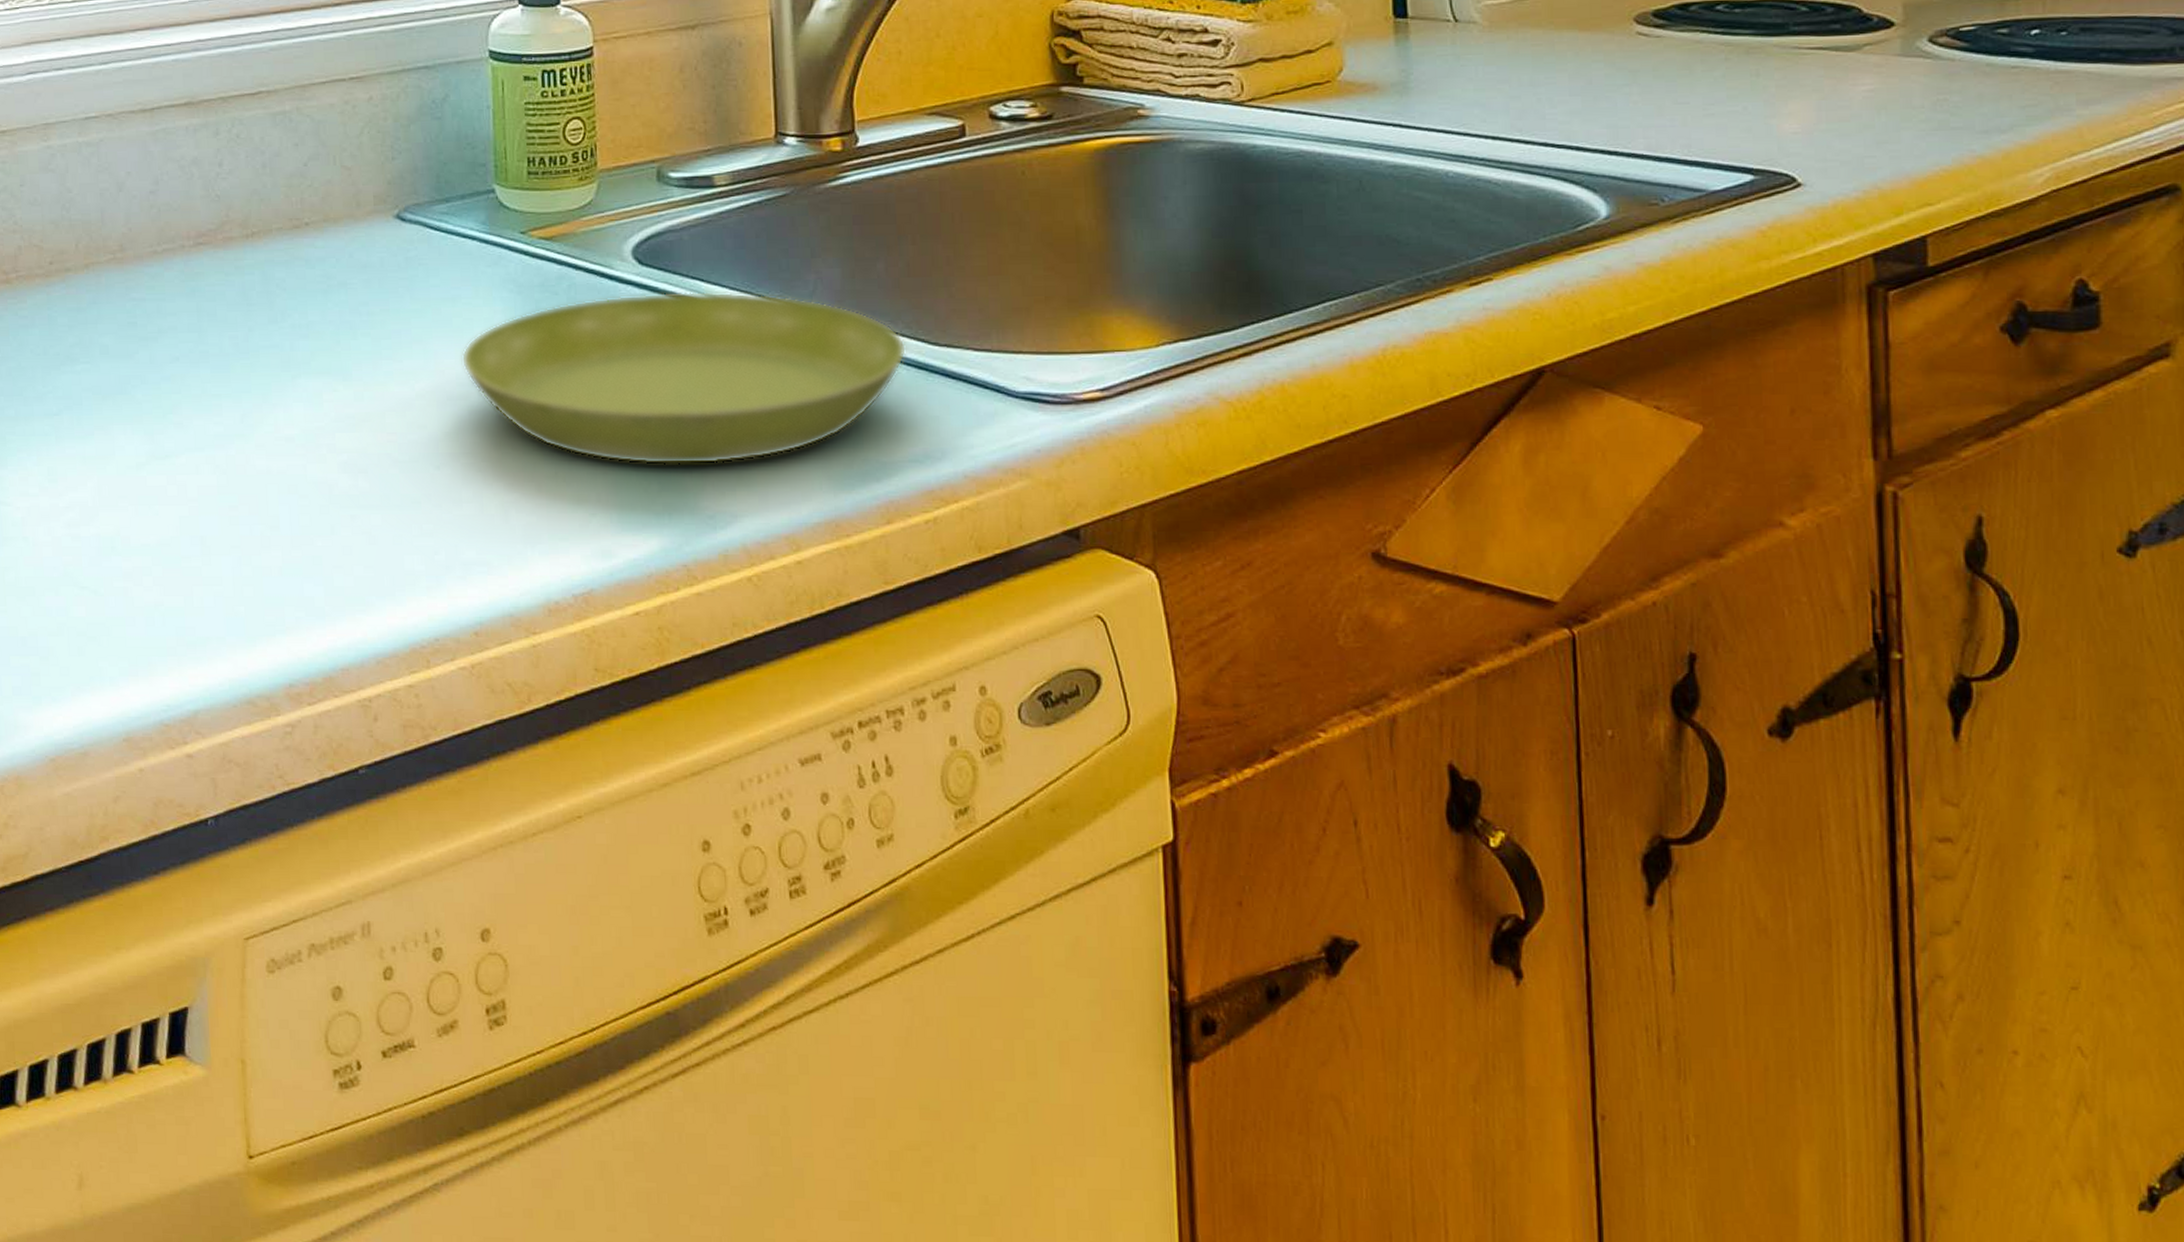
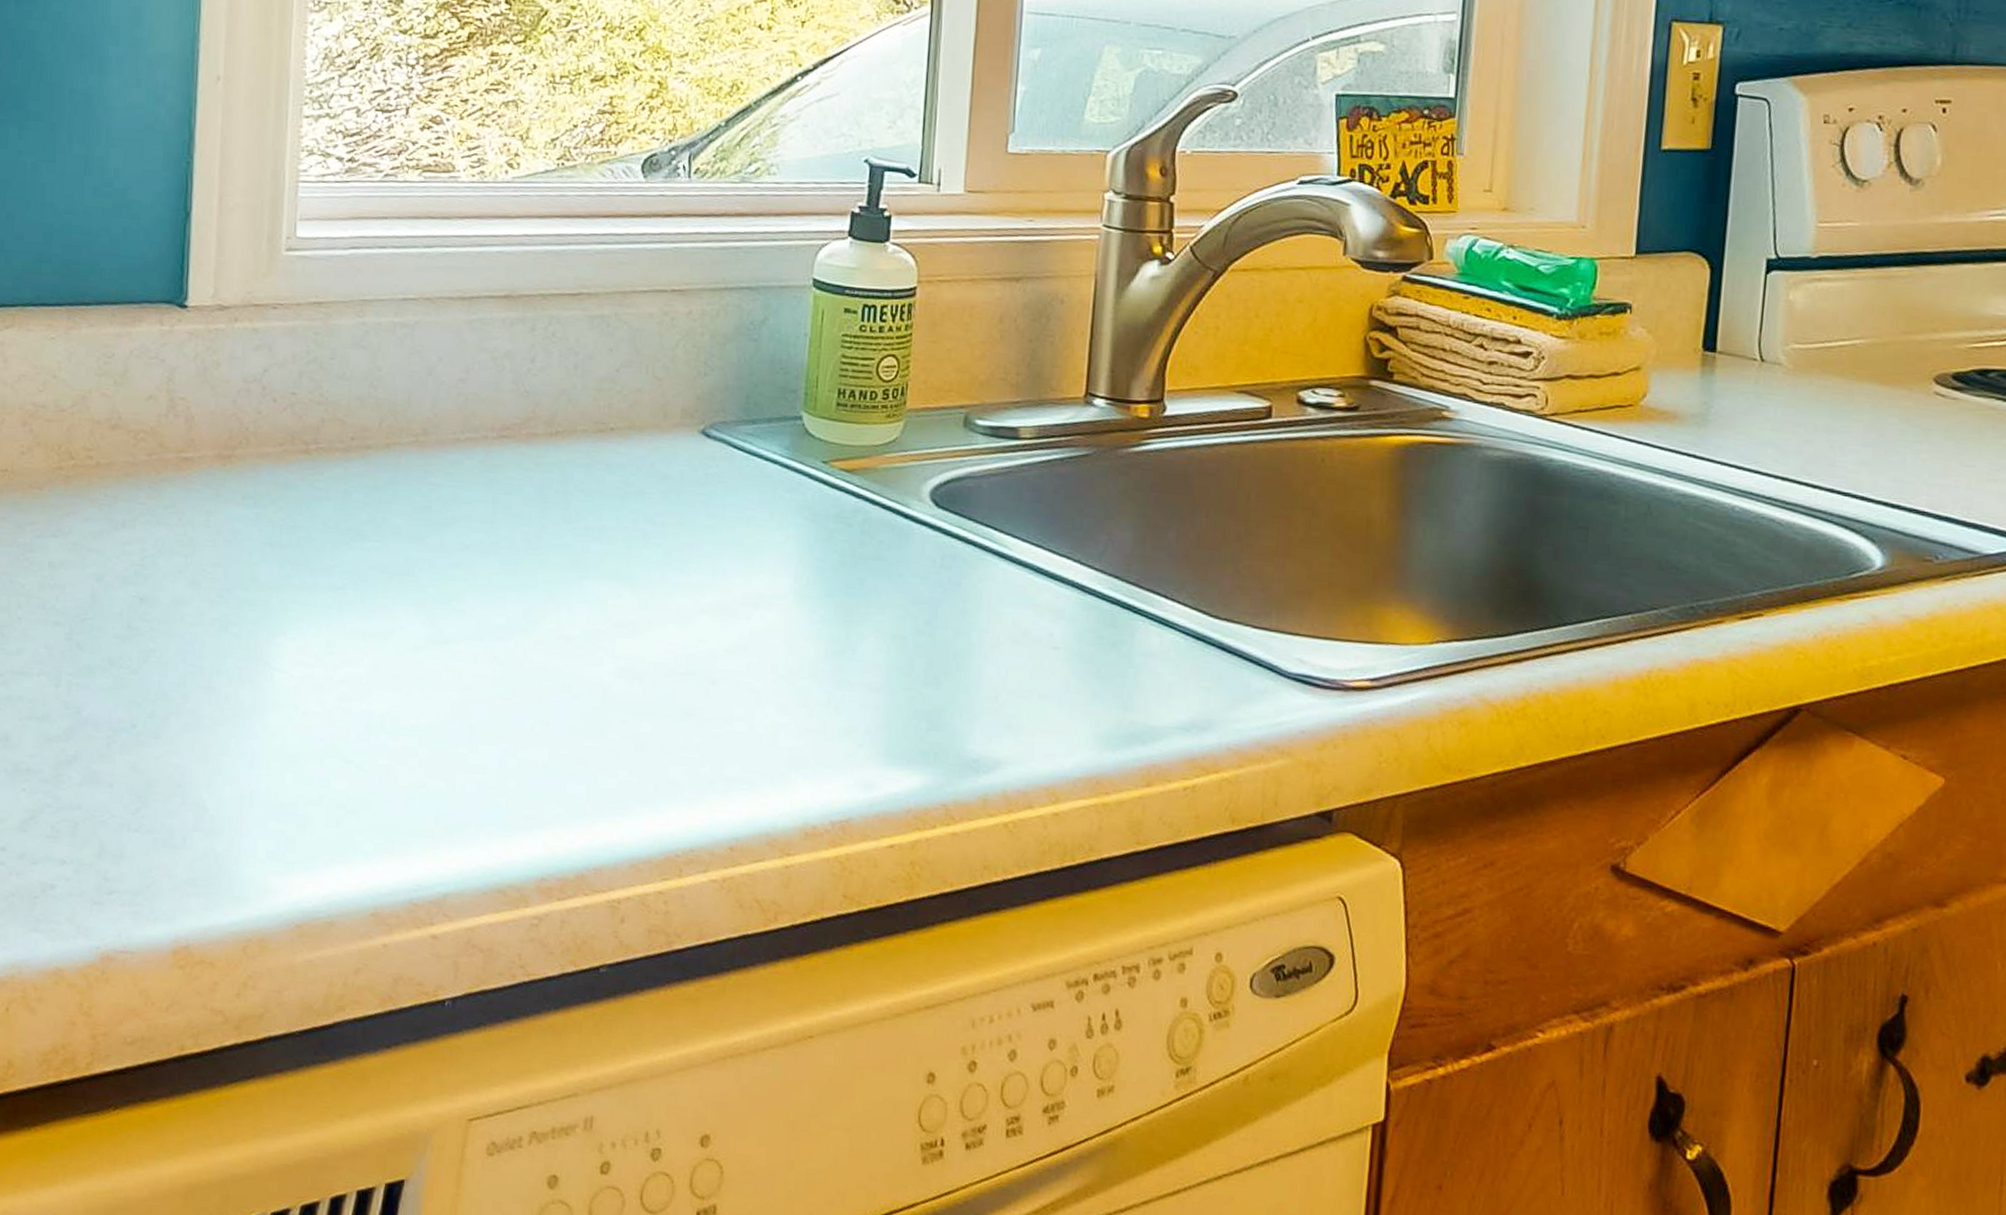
saucer: present [461,291,907,465] -> none [748,535,1188,710]

